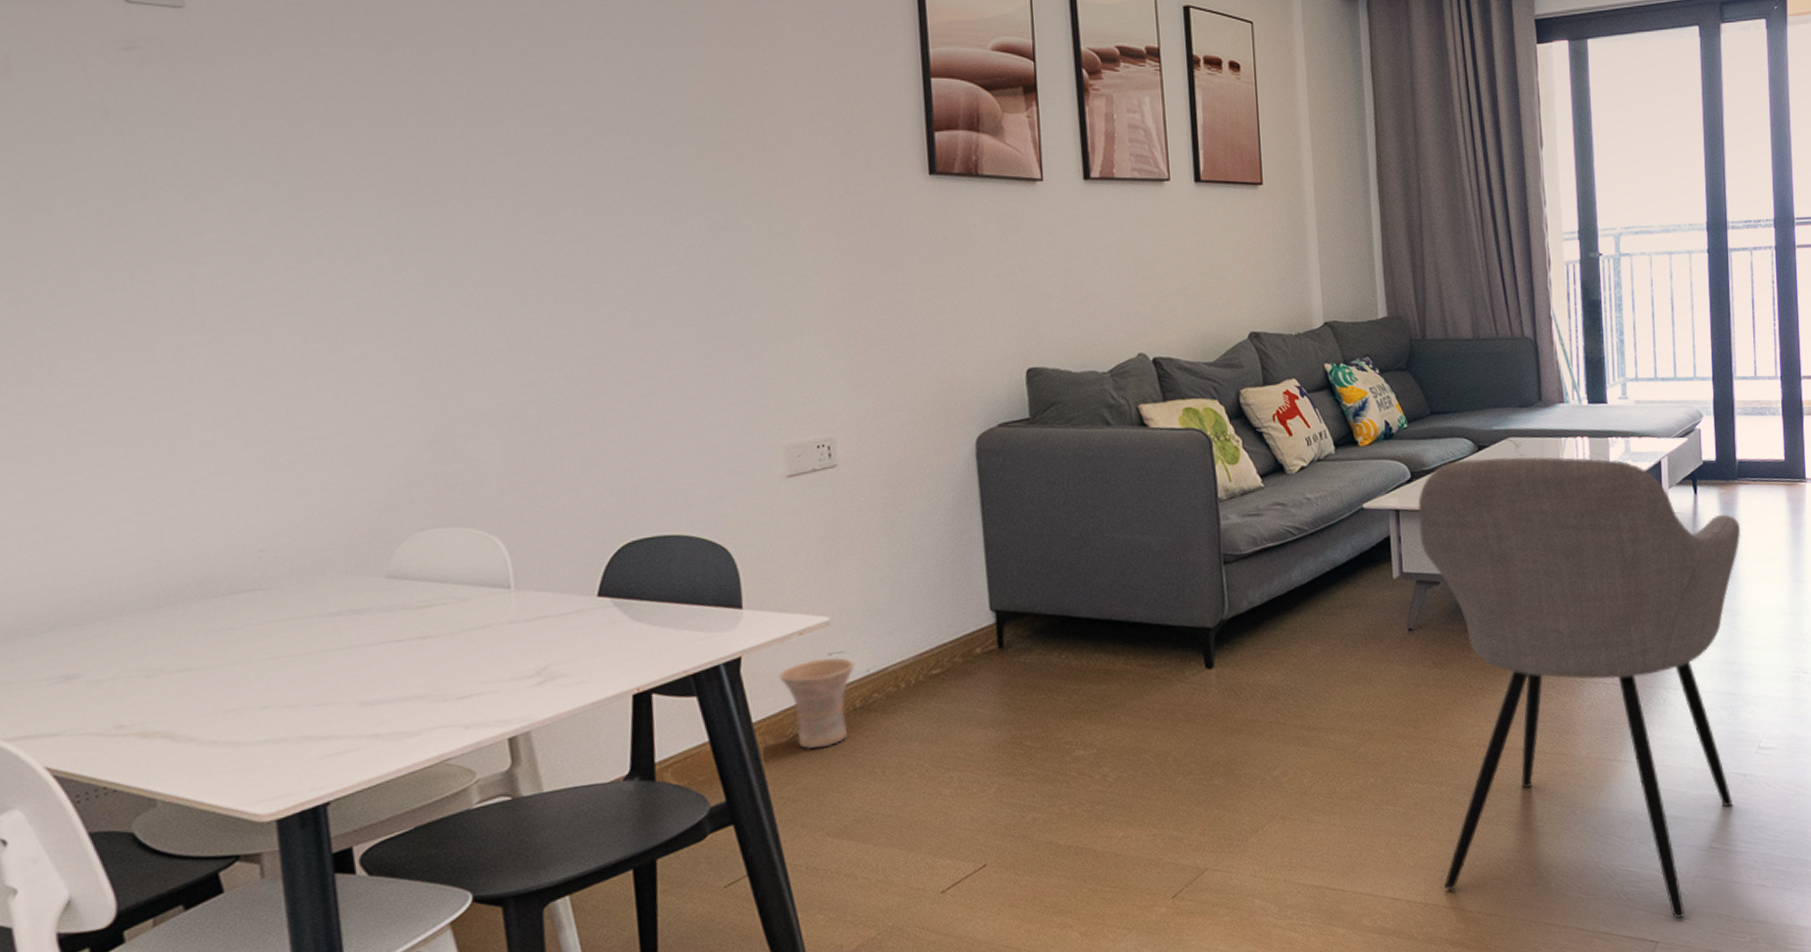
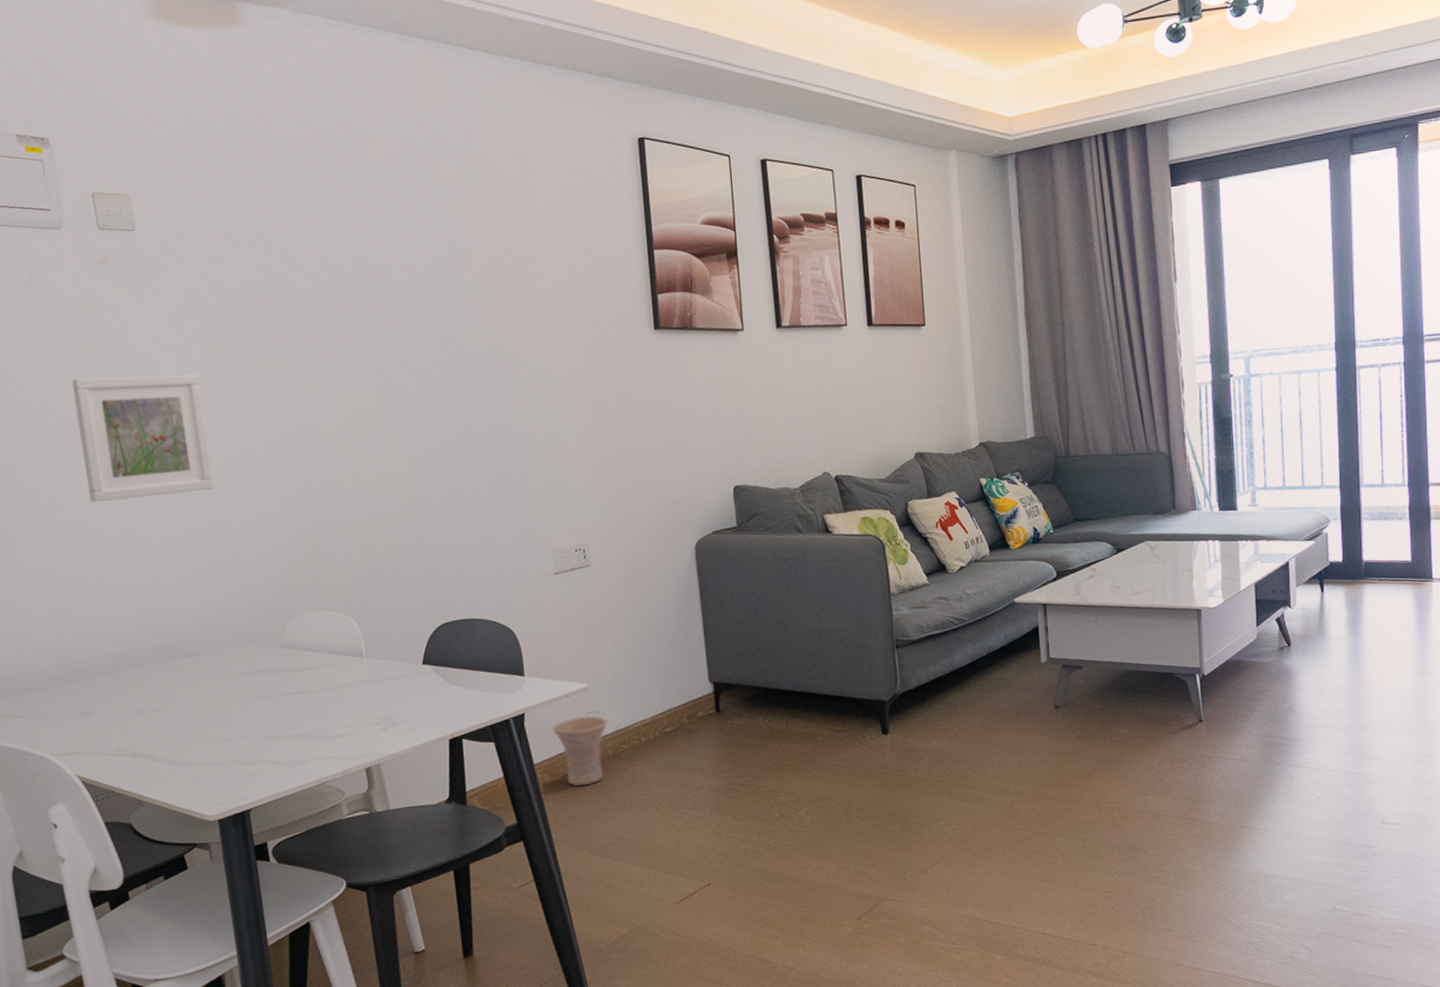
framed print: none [69,204,294,378] -> present [71,374,215,502]
armchair: present [1418,456,1741,919] -> none [1063,558,1367,970]

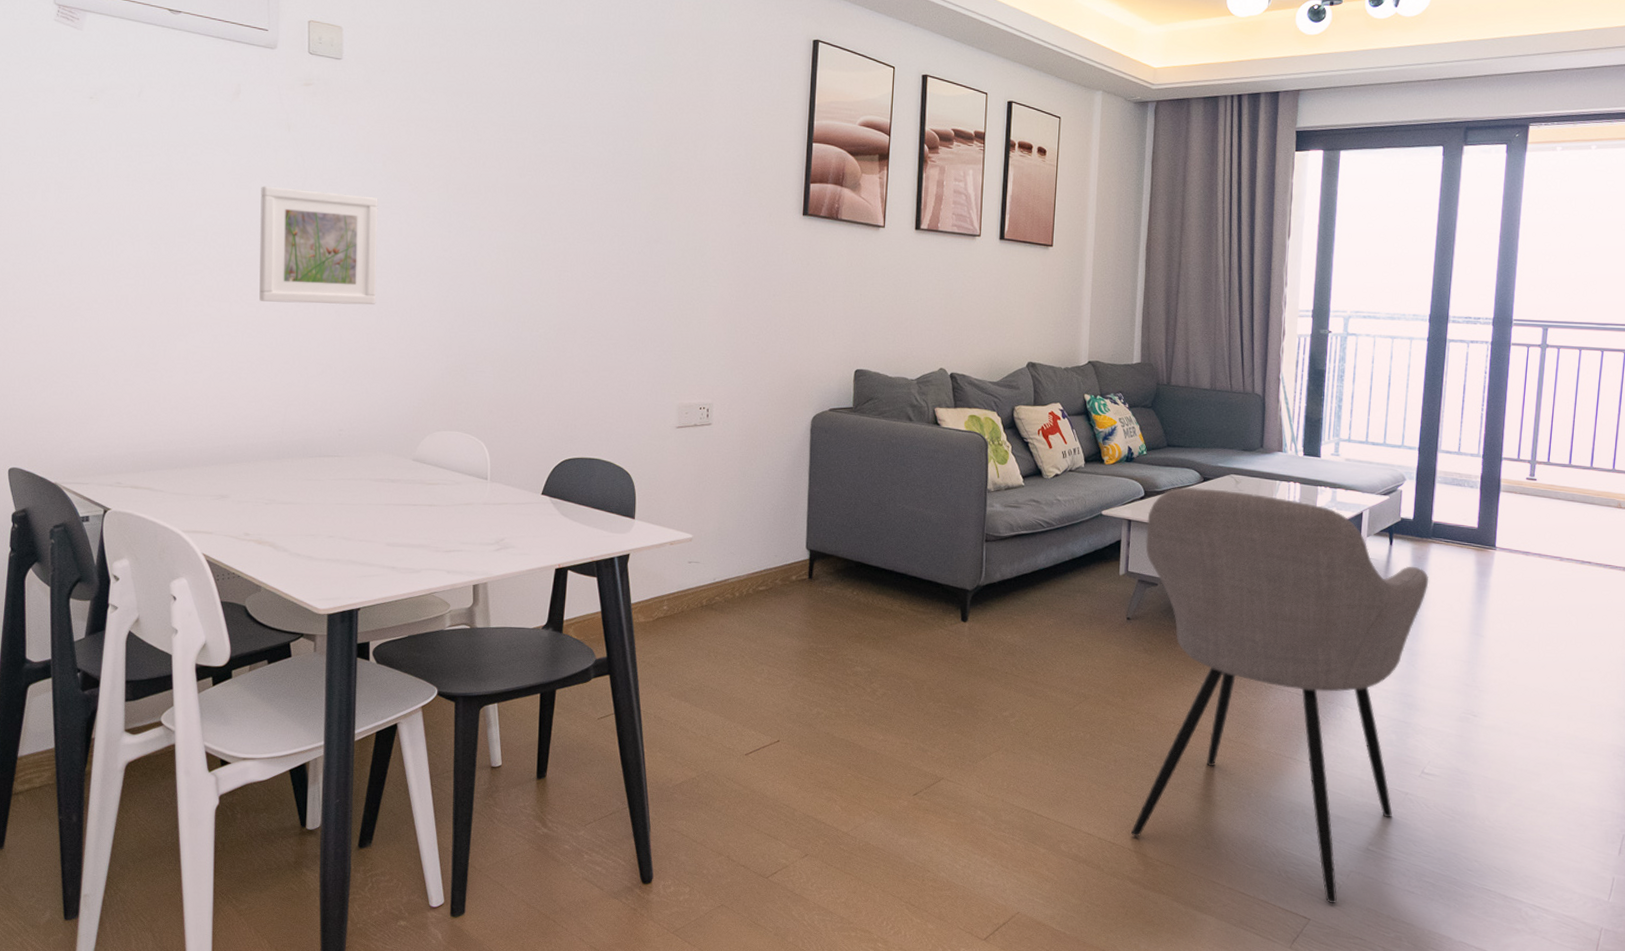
vase: present [552,715,608,787] -> none [653,564,706,631]
armchair: none [1063,558,1367,970] -> present [1131,486,1429,904]

